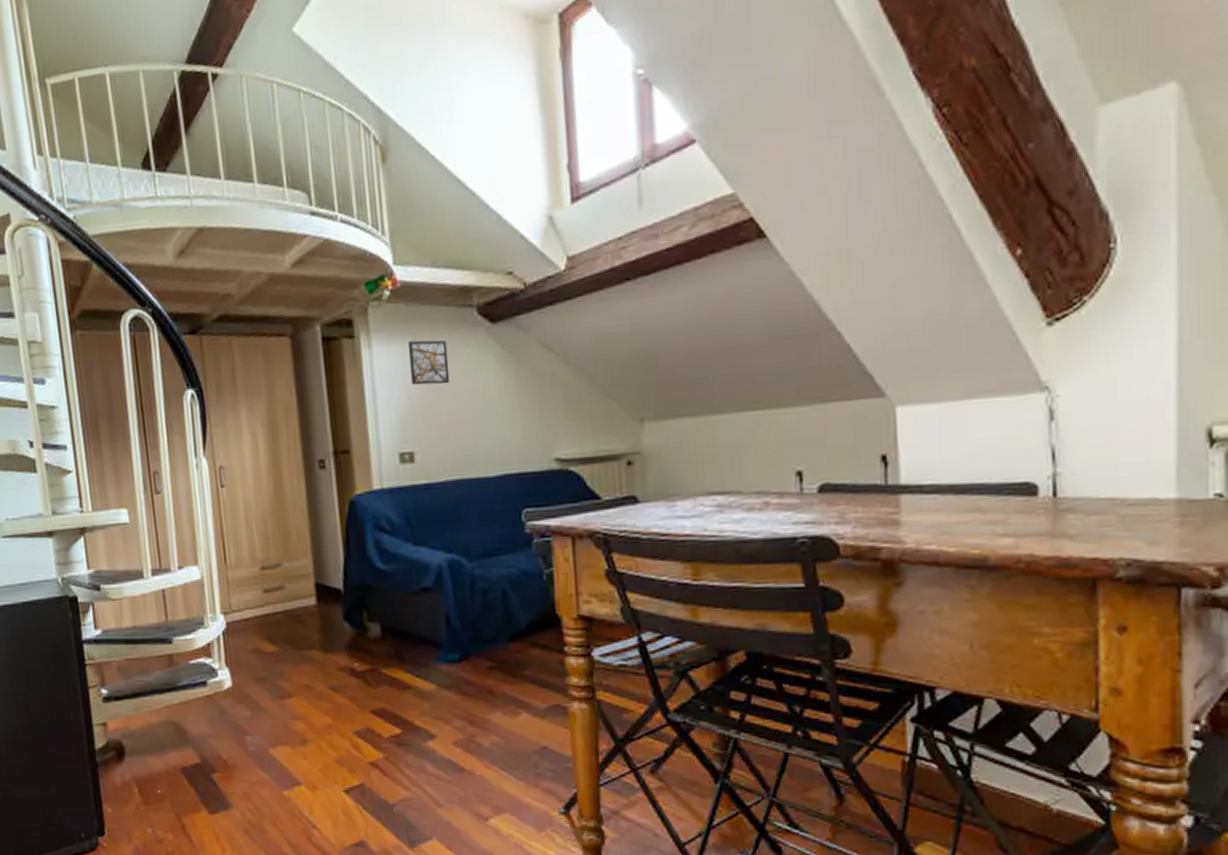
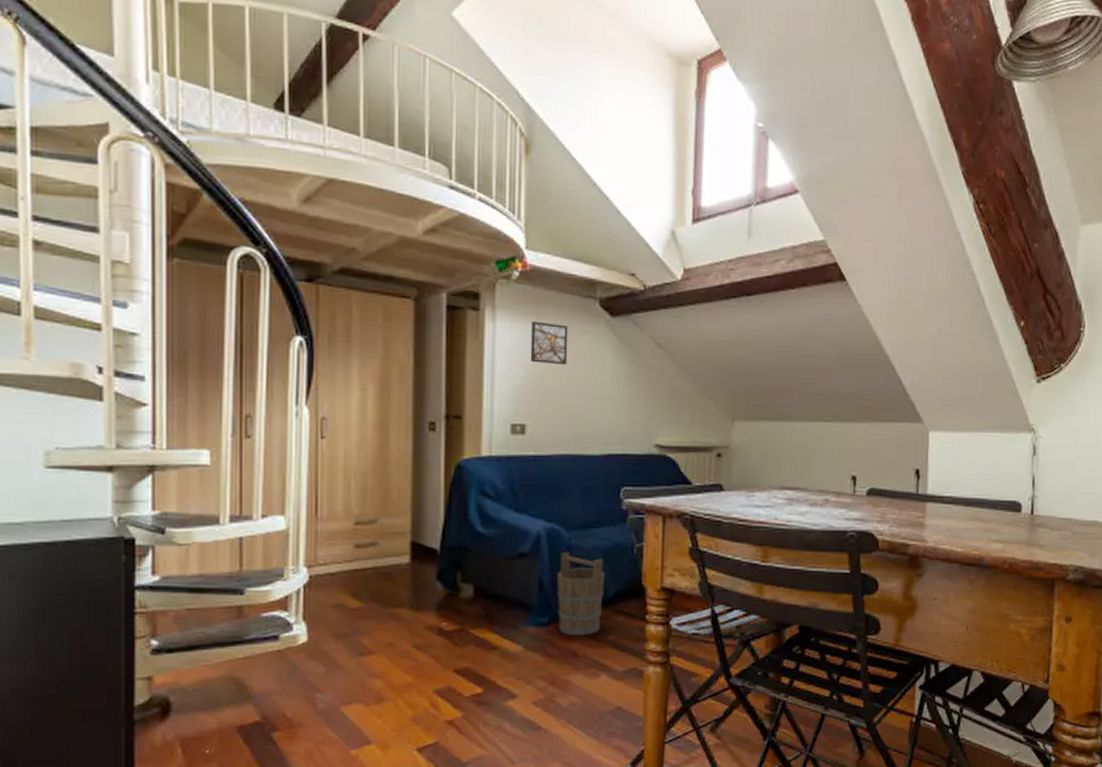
bucket: none [464,582,516,673] -> present [557,551,606,636]

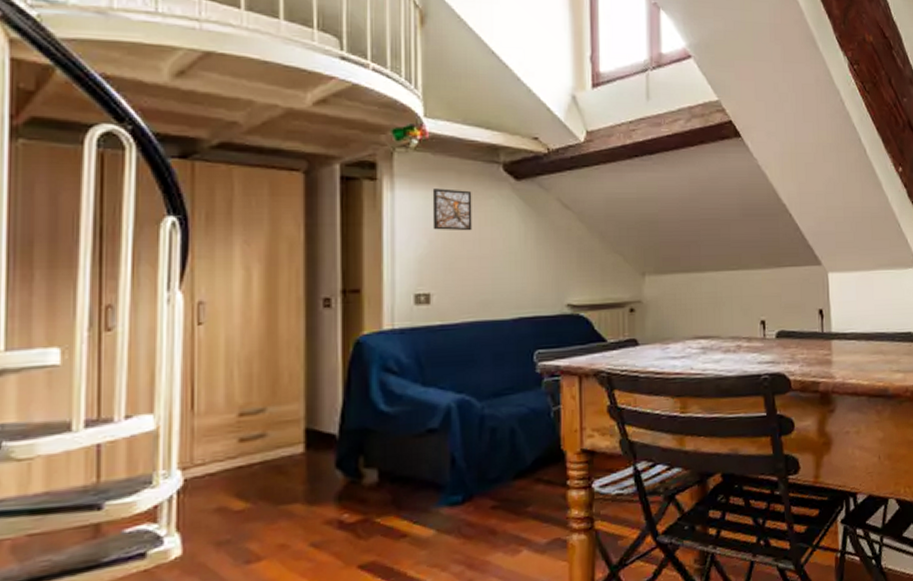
bucket: present [557,551,606,636] -> none [471,422,522,512]

